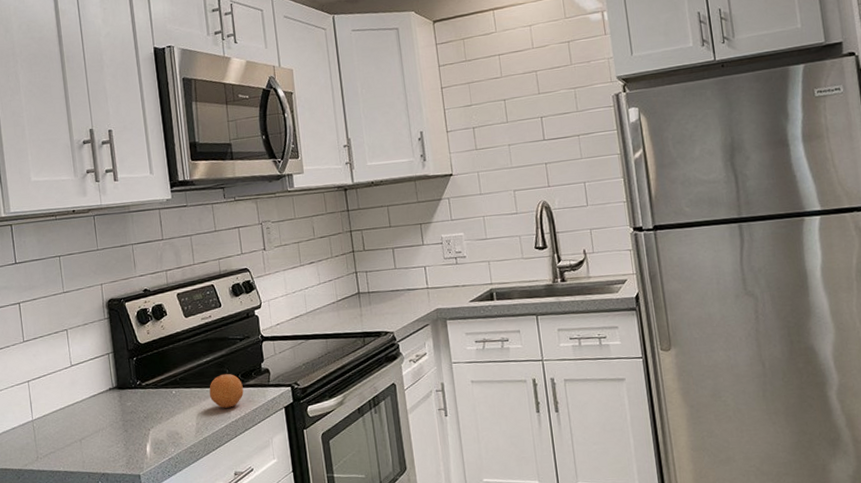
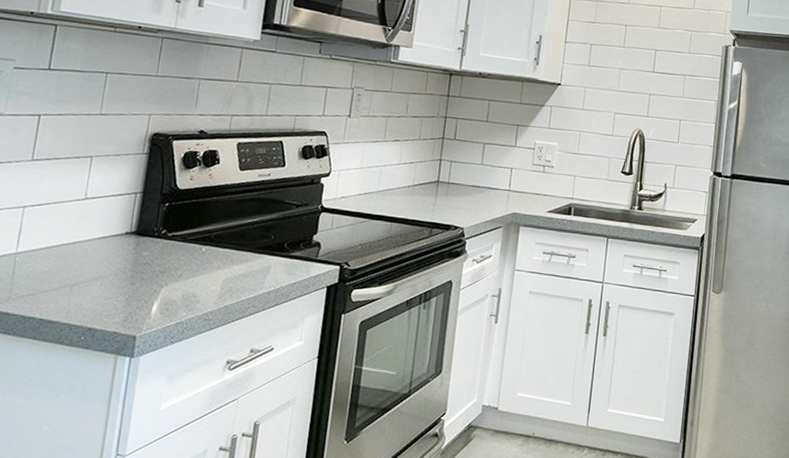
fruit: present [209,373,244,408] -> none [245,239,287,277]

